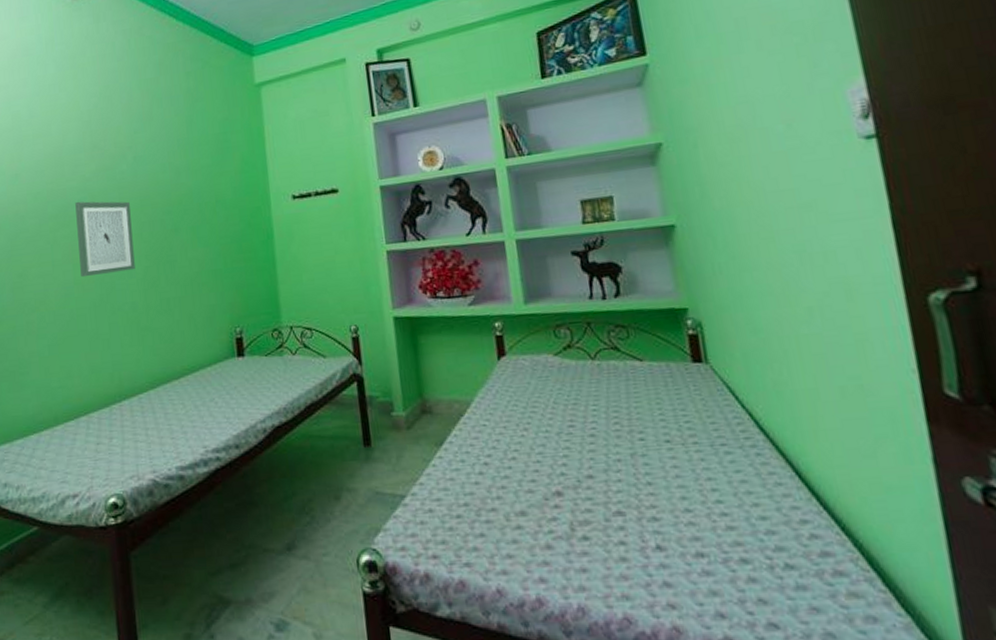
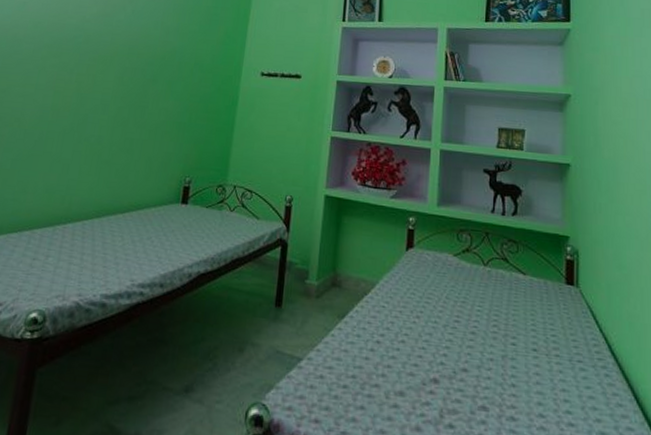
wall art: present [75,201,135,278] -> none [59,37,119,108]

